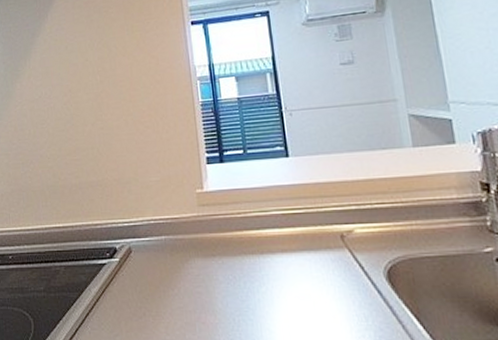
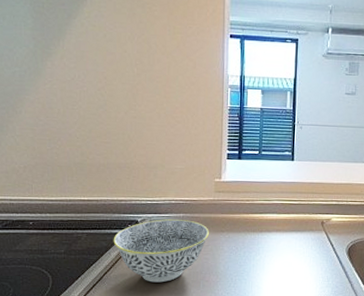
bowl: none [92,243,198,326] -> present [113,219,209,283]

